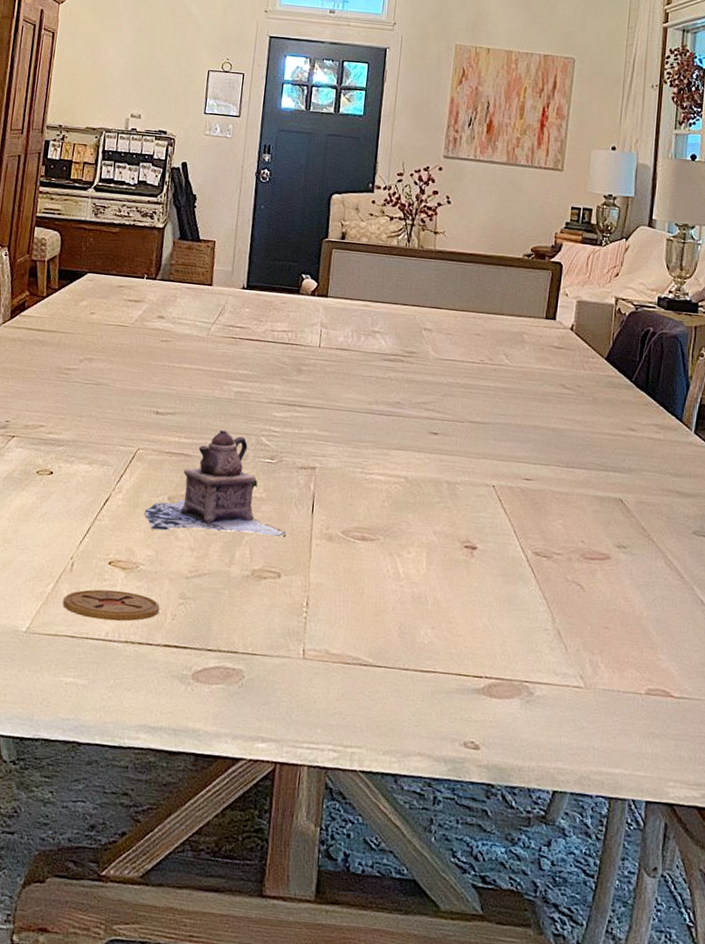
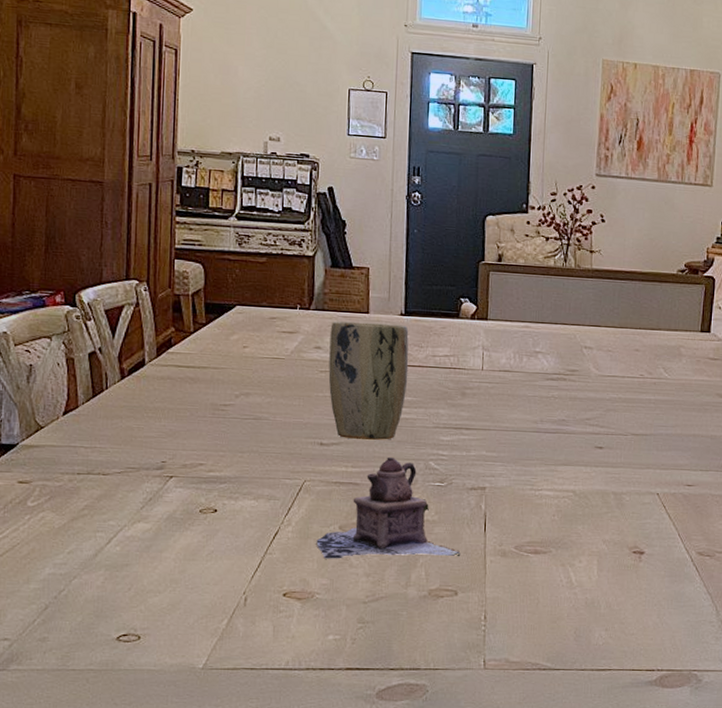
coaster: present [63,589,160,622] -> none [239,620,339,650]
plant pot: none [168,292,249,413] -> present [328,321,409,440]

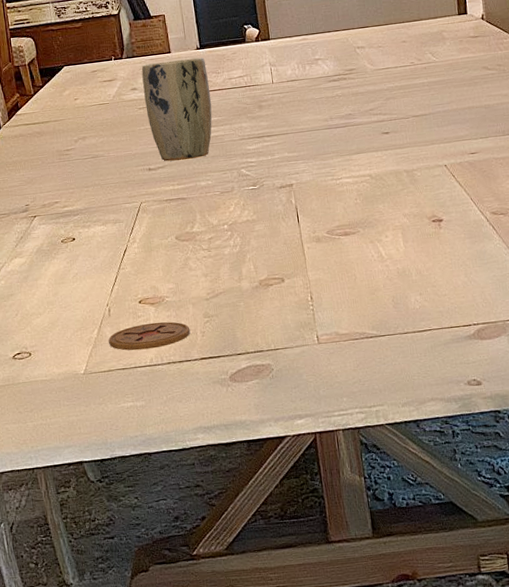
coaster: none [239,620,339,650] -> present [108,322,191,351]
teapot: present [316,458,461,559] -> none [158,171,281,266]

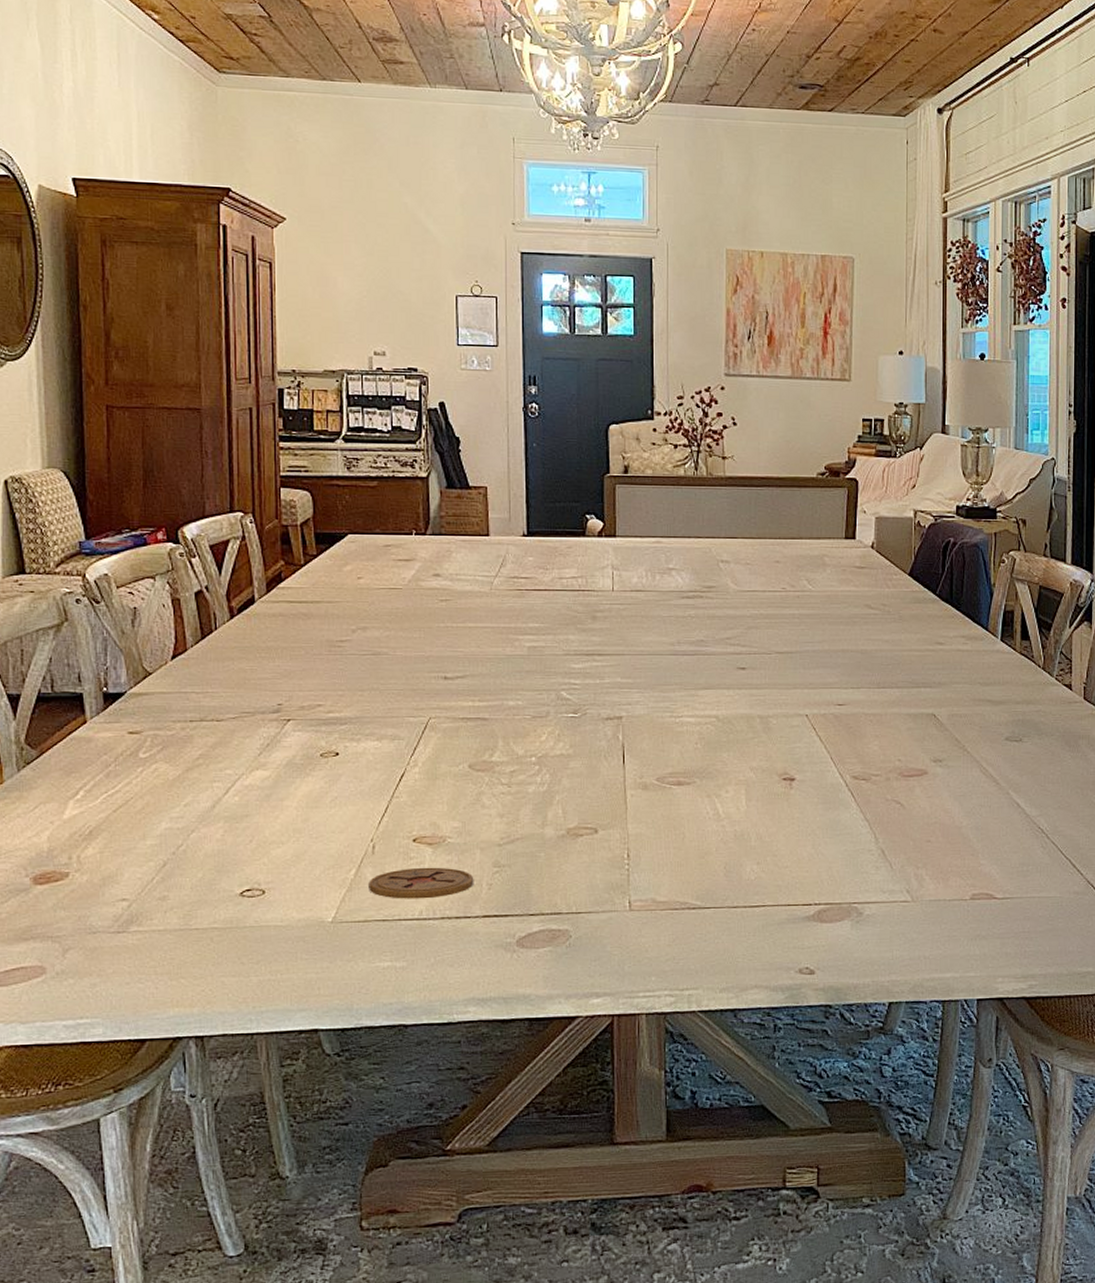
plant pot: present [141,57,213,162] -> none [449,545,534,672]

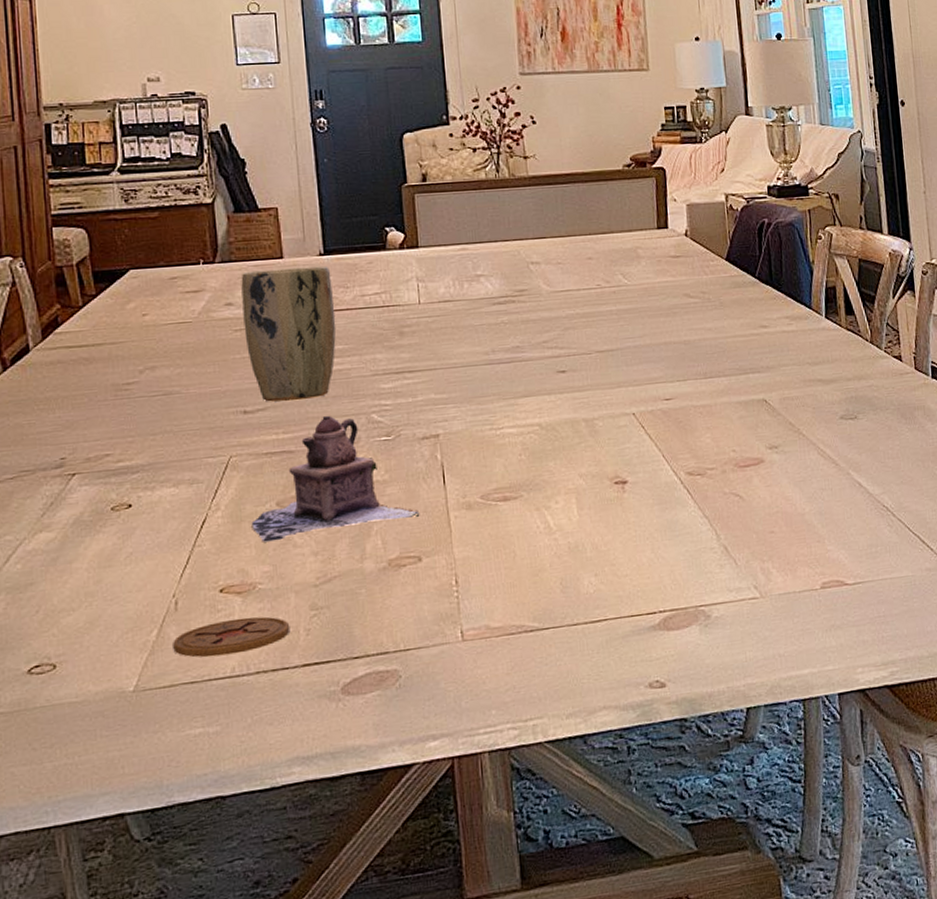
teapot: none [445,689,599,800] -> present [251,416,420,542]
plant pot: none [449,545,534,672] -> present [241,266,336,402]

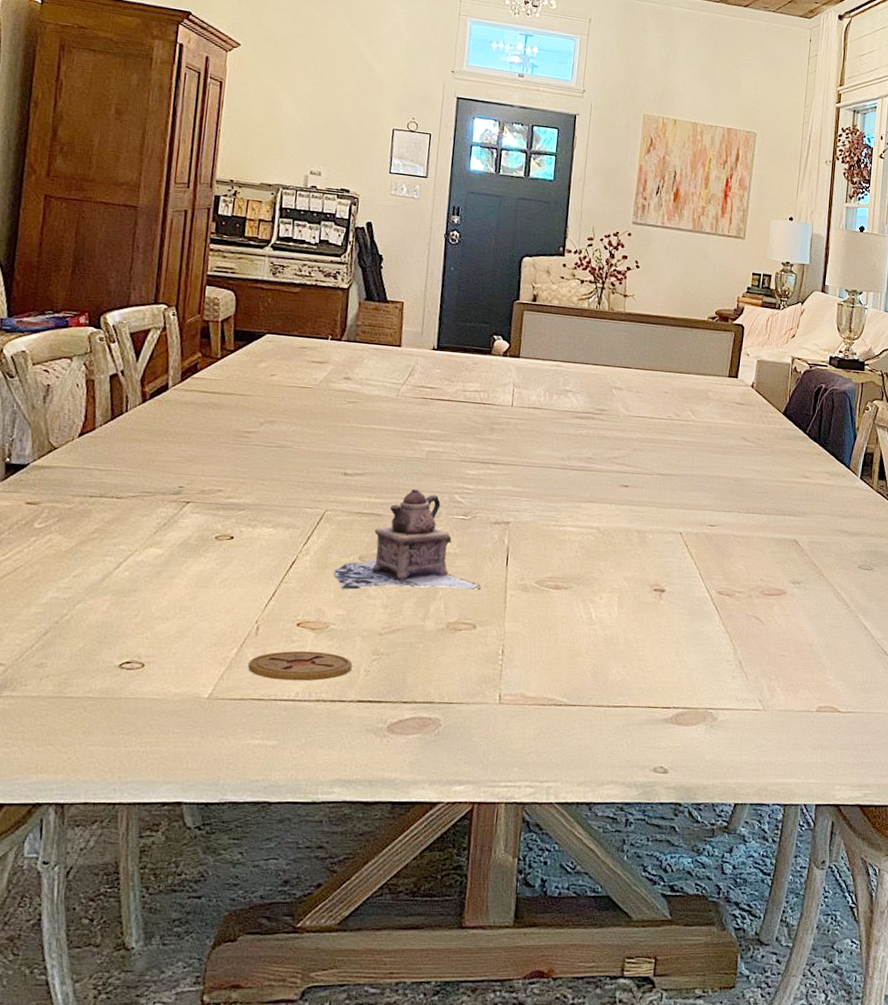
plant pot: present [241,266,336,402] -> none [356,353,440,472]

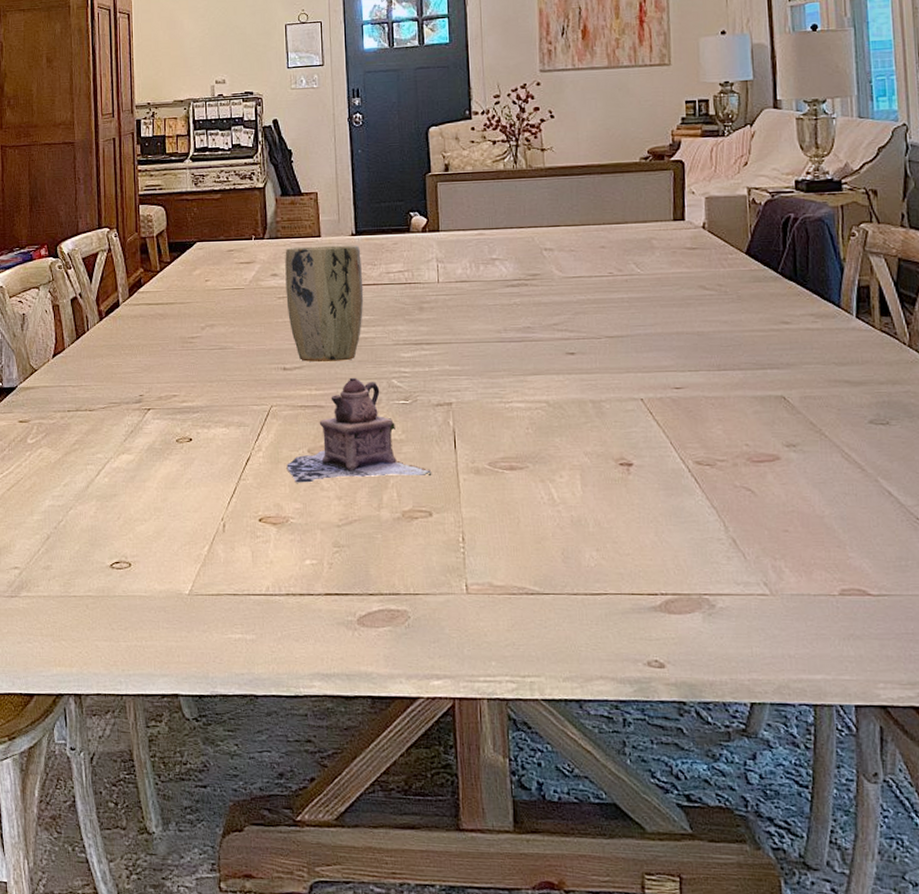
coaster: present [248,650,353,681] -> none [220,545,316,576]
plant pot: none [356,353,440,472] -> present [285,245,364,363]

